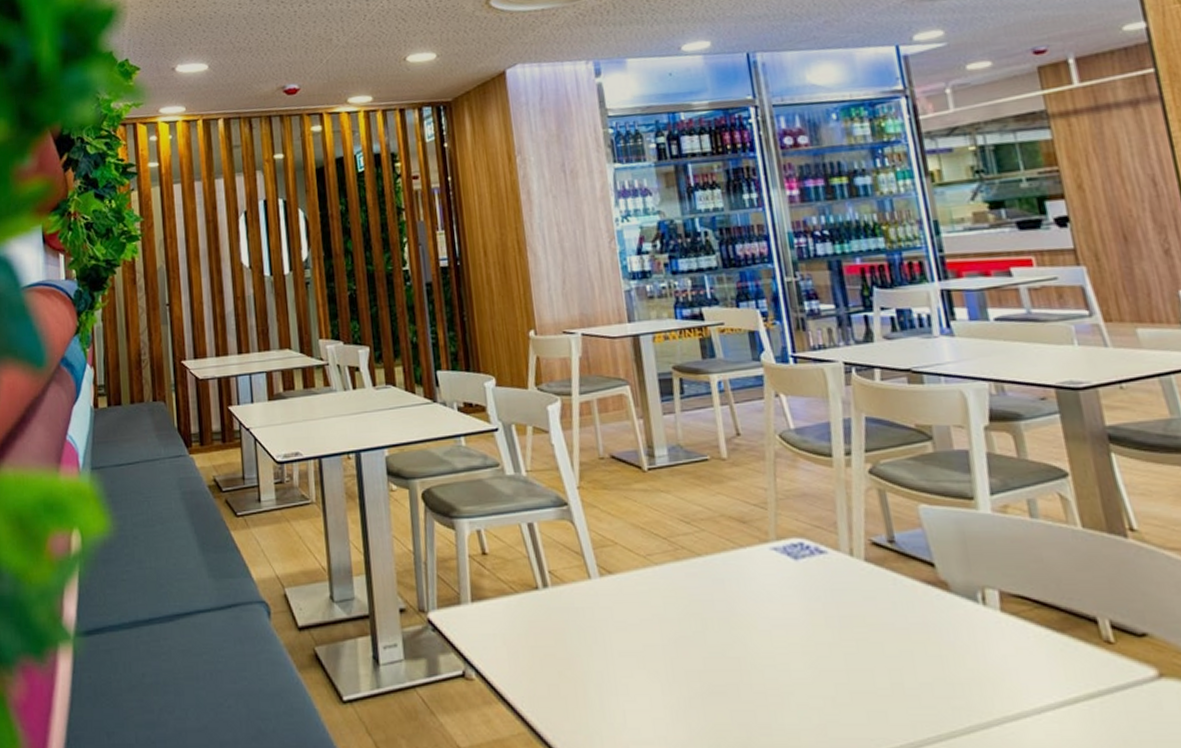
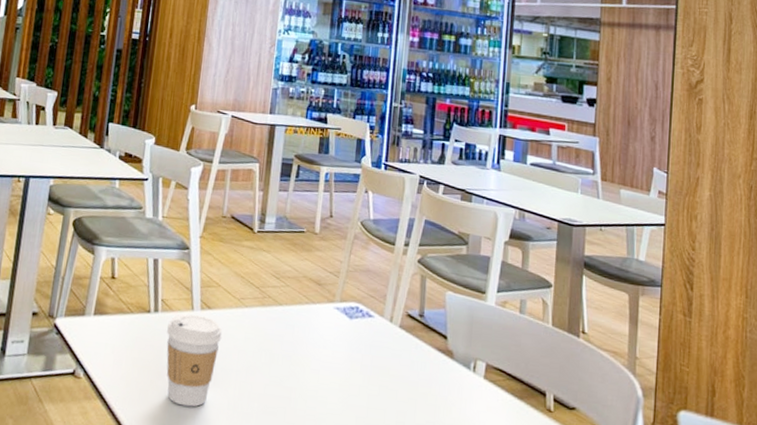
coffee cup: none [563,584,635,698] -> present [166,314,223,407]

